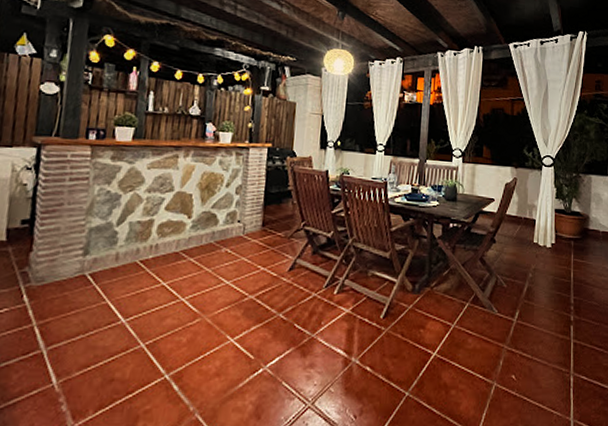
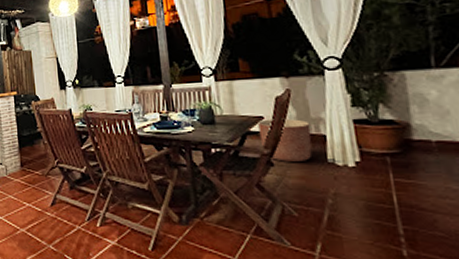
planter: none [489,201,526,240] -> present [258,119,312,162]

